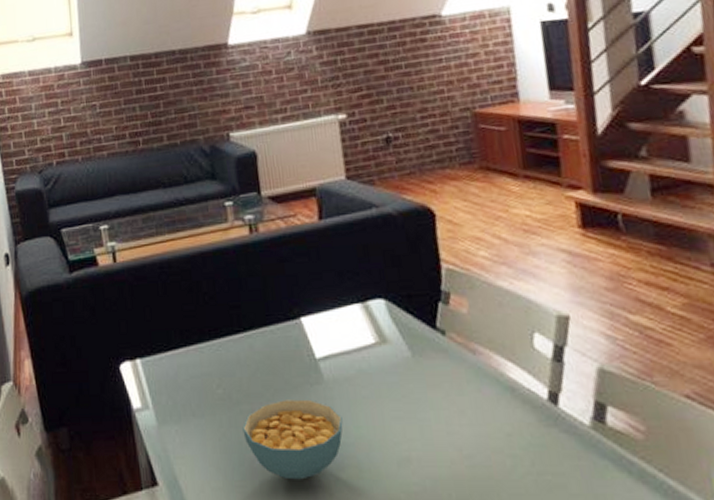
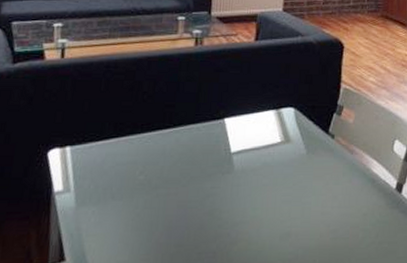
cereal bowl: present [242,399,343,480] -> none [155,185,243,253]

